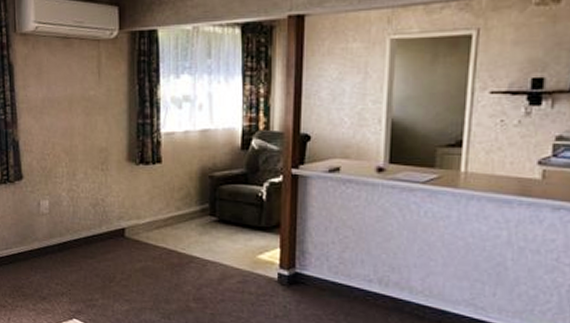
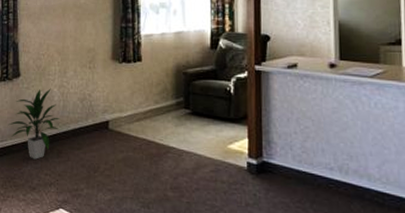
indoor plant: none [12,192,71,269] -> present [8,88,61,160]

